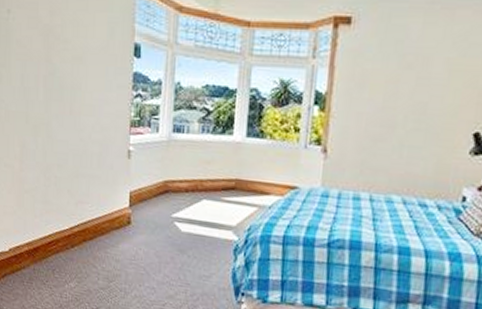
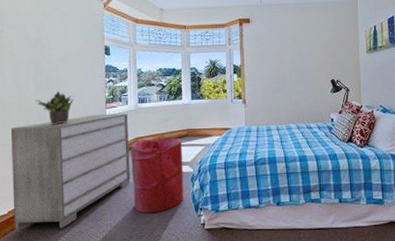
dresser: none [15,140,157,282] -> present [10,113,131,229]
potted plant: none [43,101,91,147] -> present [34,90,74,124]
laundry hamper: none [155,185,227,287] -> present [131,137,184,214]

